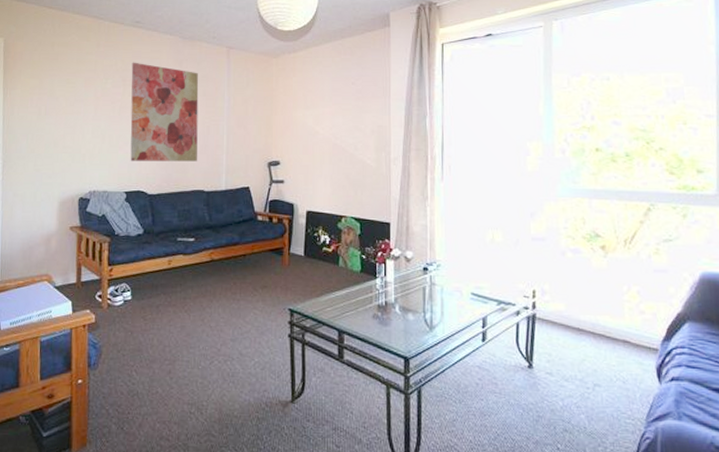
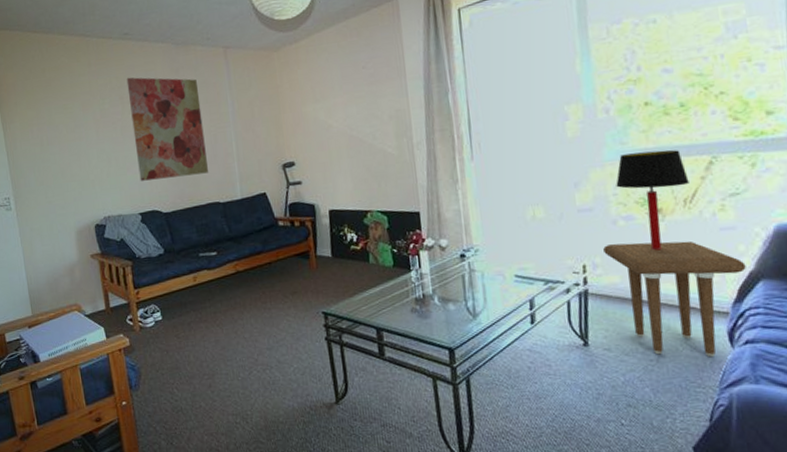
side table: none [552,274,675,391] -> present [603,241,746,358]
table lamp: none [567,192,630,284] -> present [616,149,689,251]

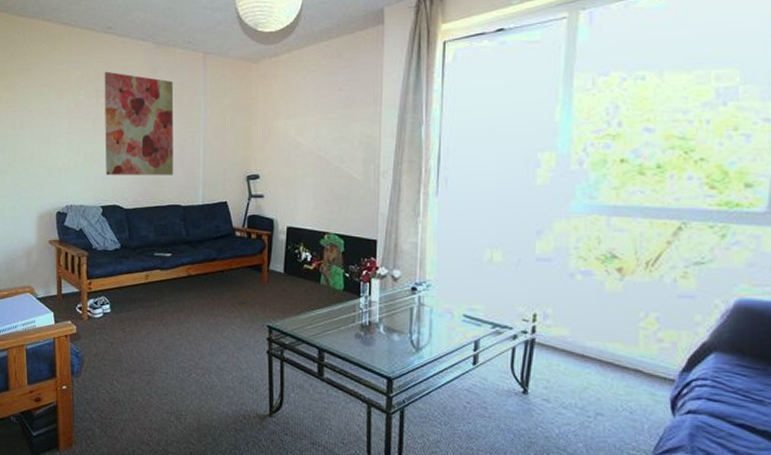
side table: present [603,241,746,358] -> none [557,297,700,422]
table lamp: present [616,149,689,251] -> none [579,209,654,309]

